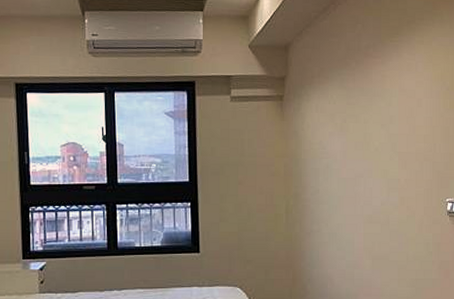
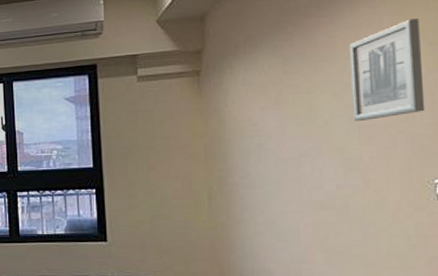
wall art: none [395,67,443,149] -> present [350,18,425,122]

